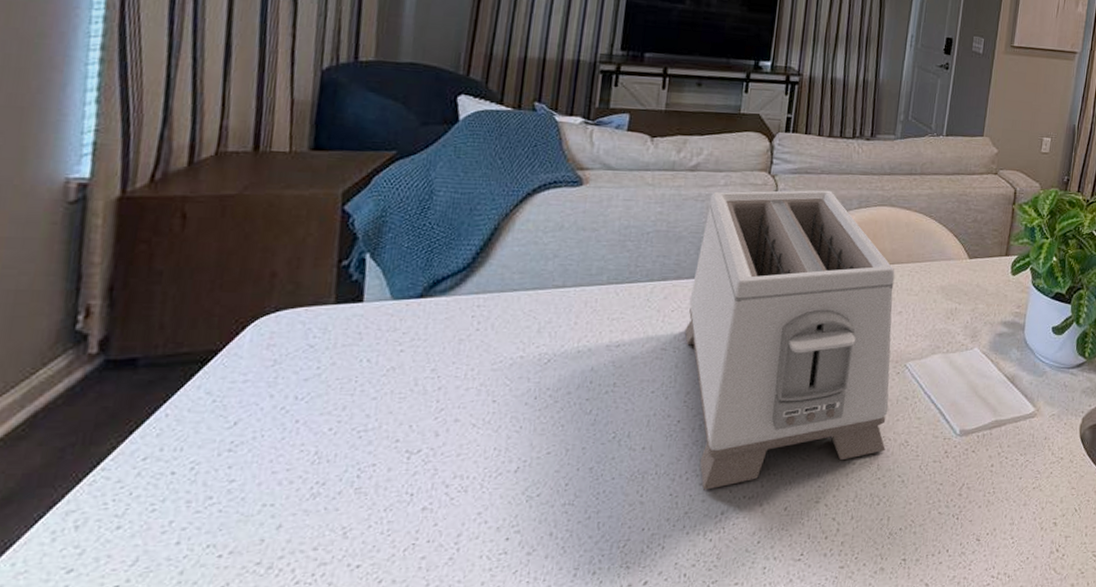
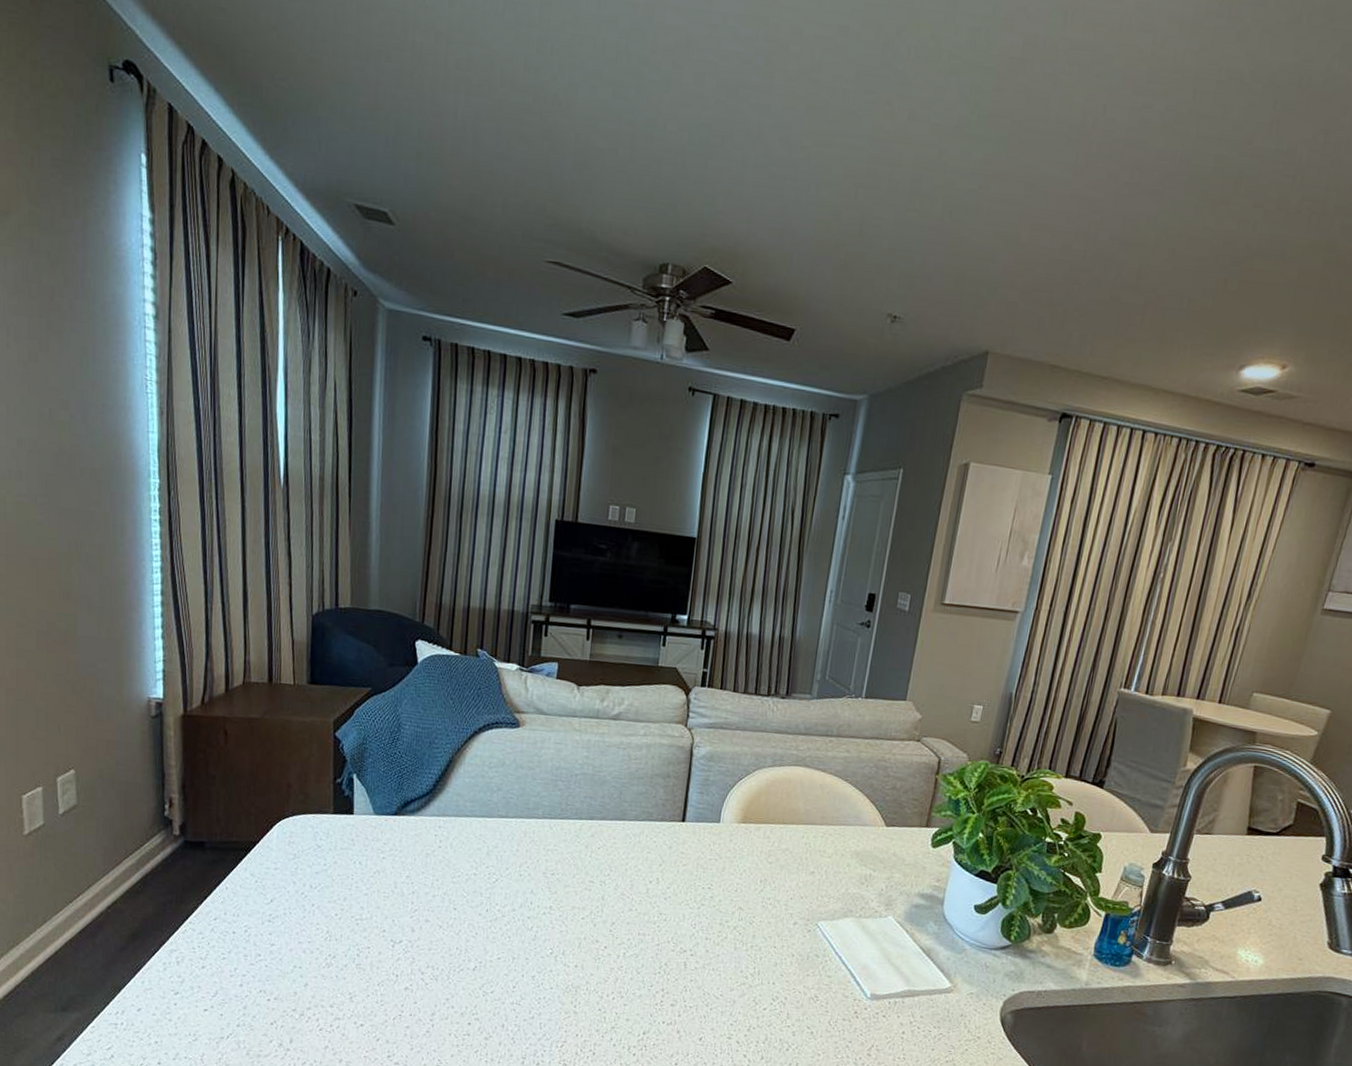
toaster: present [684,190,895,490] -> none [609,740,809,1011]

